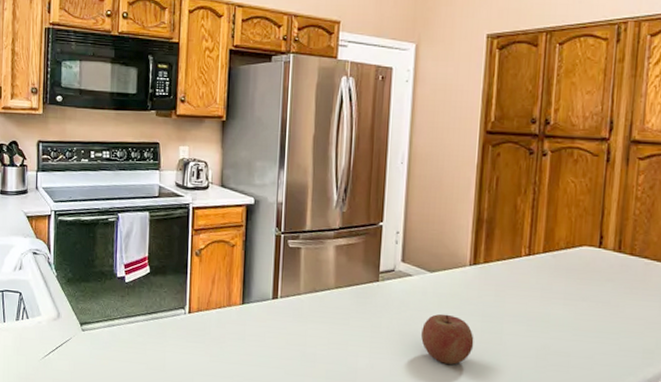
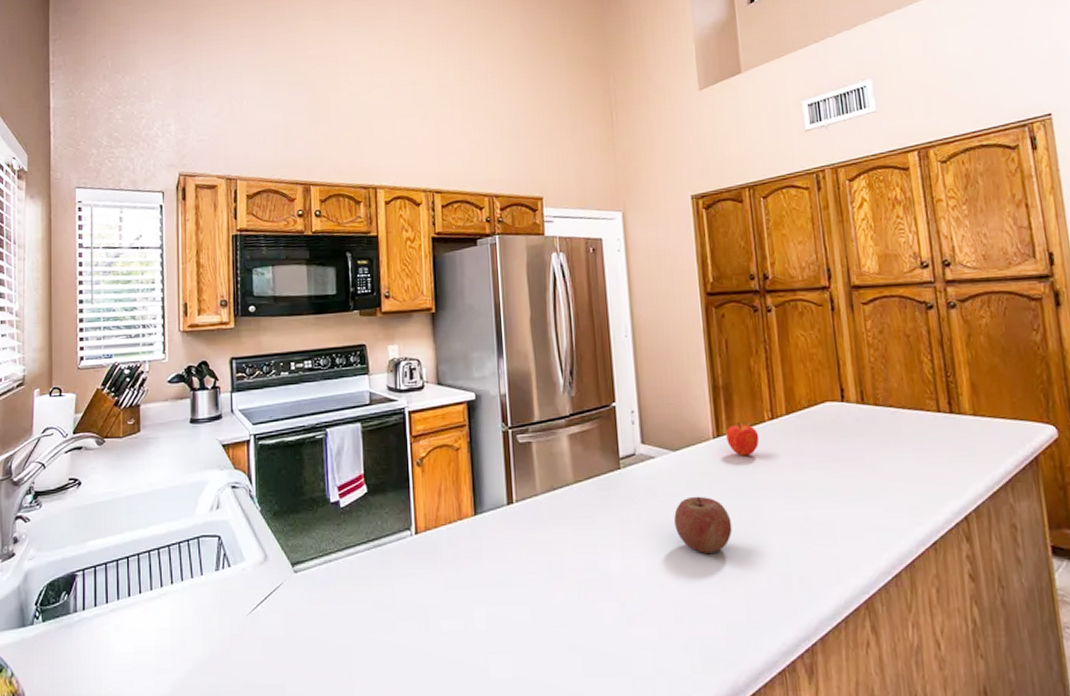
fruit: none [482,254,514,286] -> present [726,422,760,457]

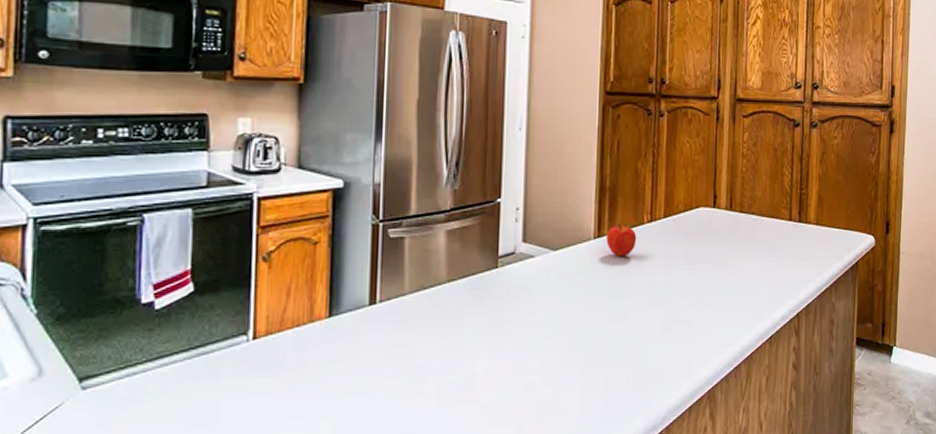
apple: present [674,496,733,553] -> none [546,295,601,352]

